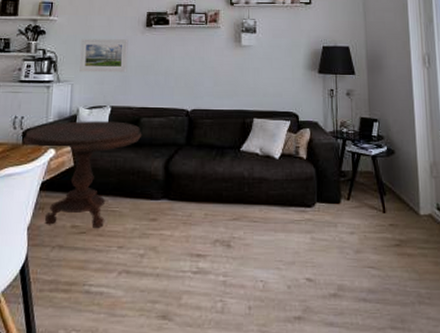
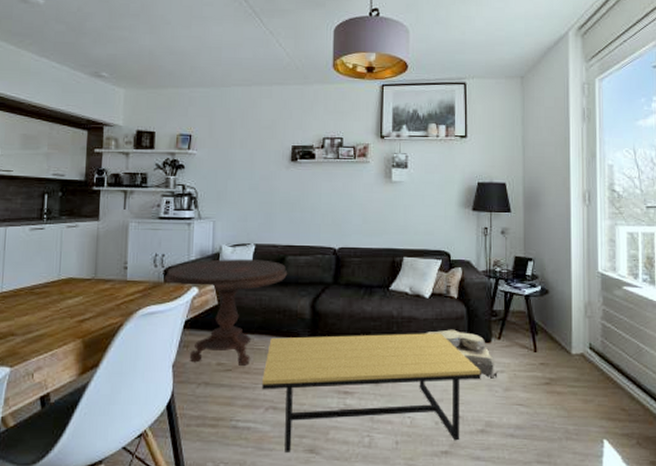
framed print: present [79,39,129,73] -> none [221,173,272,210]
coffee table: none [115,194,332,319] -> present [262,333,481,453]
headphones: none [275,190,350,240] -> present [424,329,499,379]

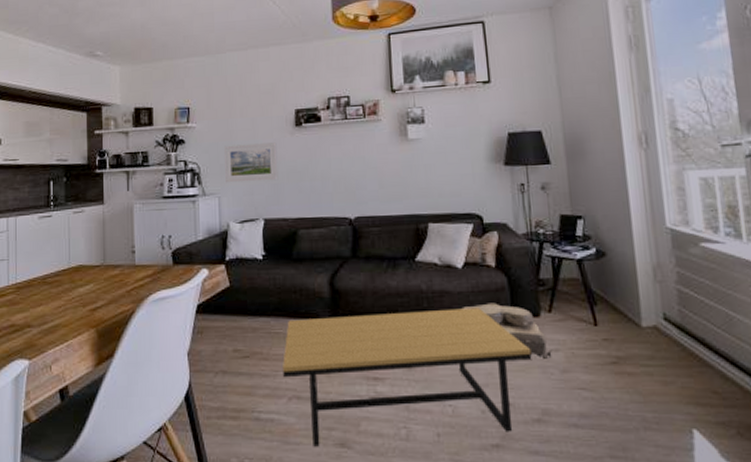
side table: present [165,259,288,366] -> none [173,235,302,352]
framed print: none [221,173,272,210] -> present [224,142,278,183]

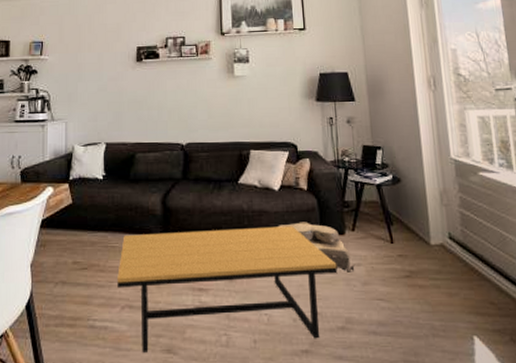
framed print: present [224,142,278,183] -> none [73,75,120,110]

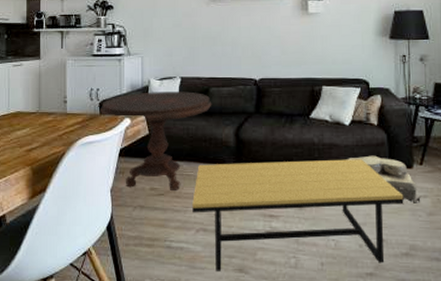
side table: none [22,158,138,264] -> present [100,91,212,190]

